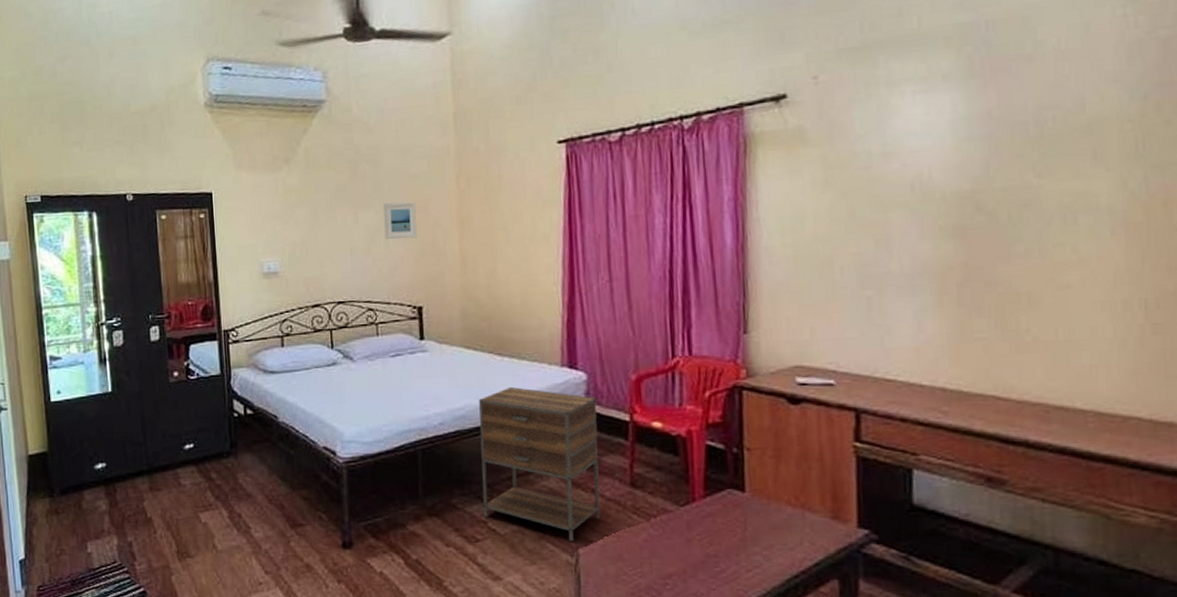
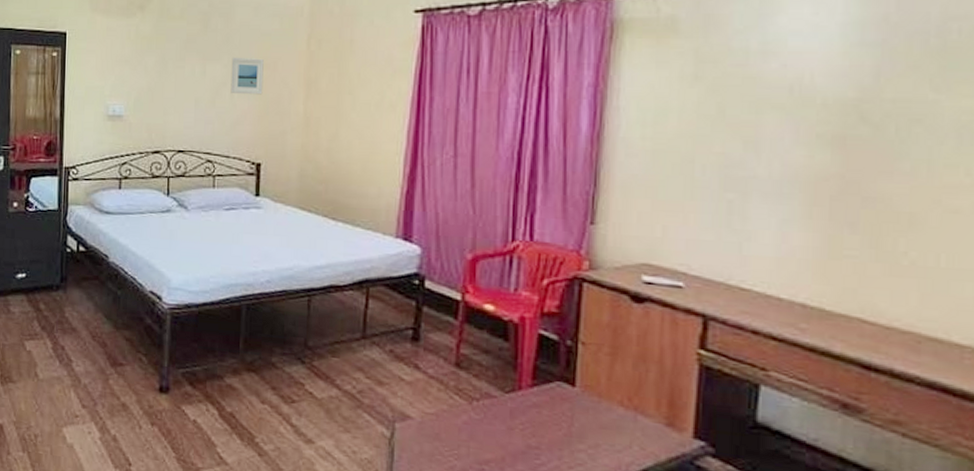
nightstand: present [479,387,600,542] -> none [302,253,429,415]

